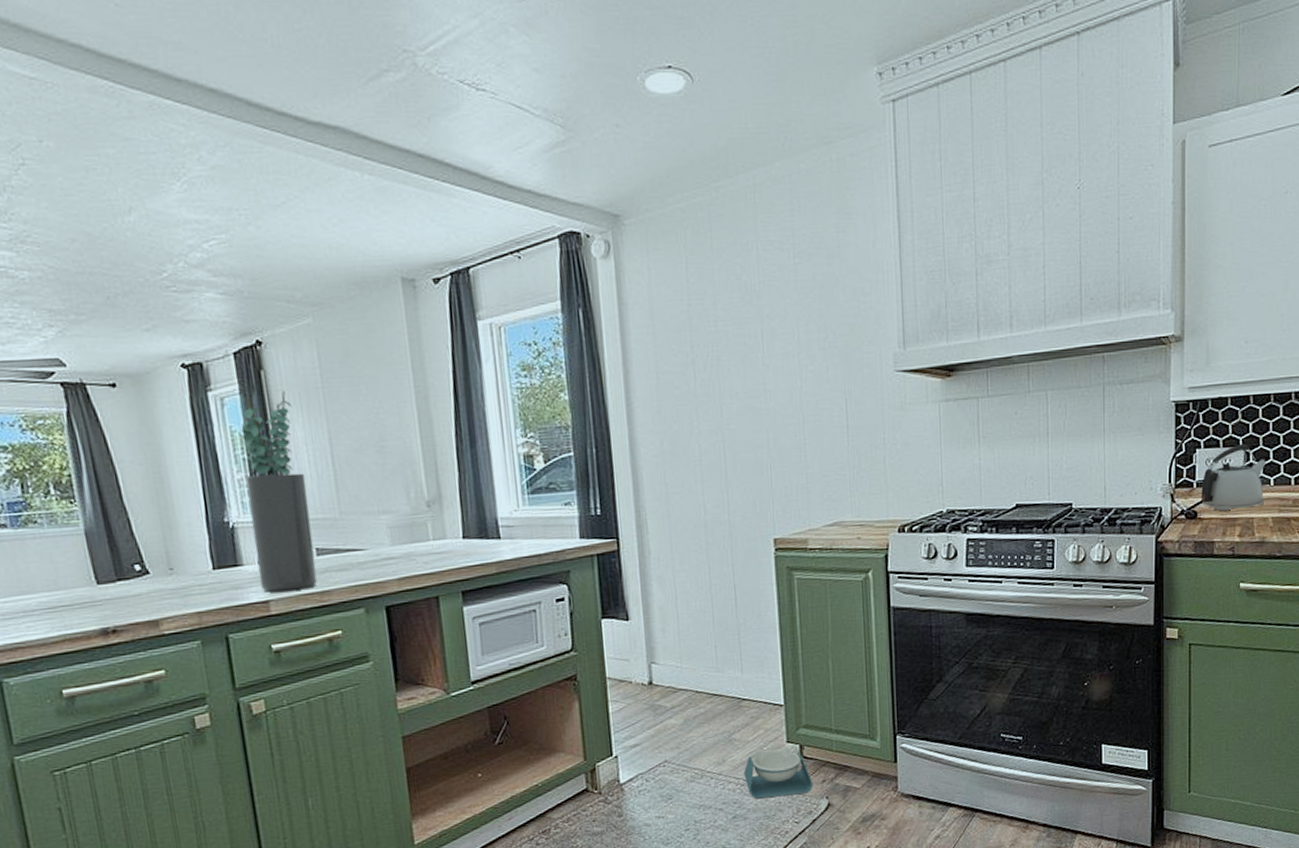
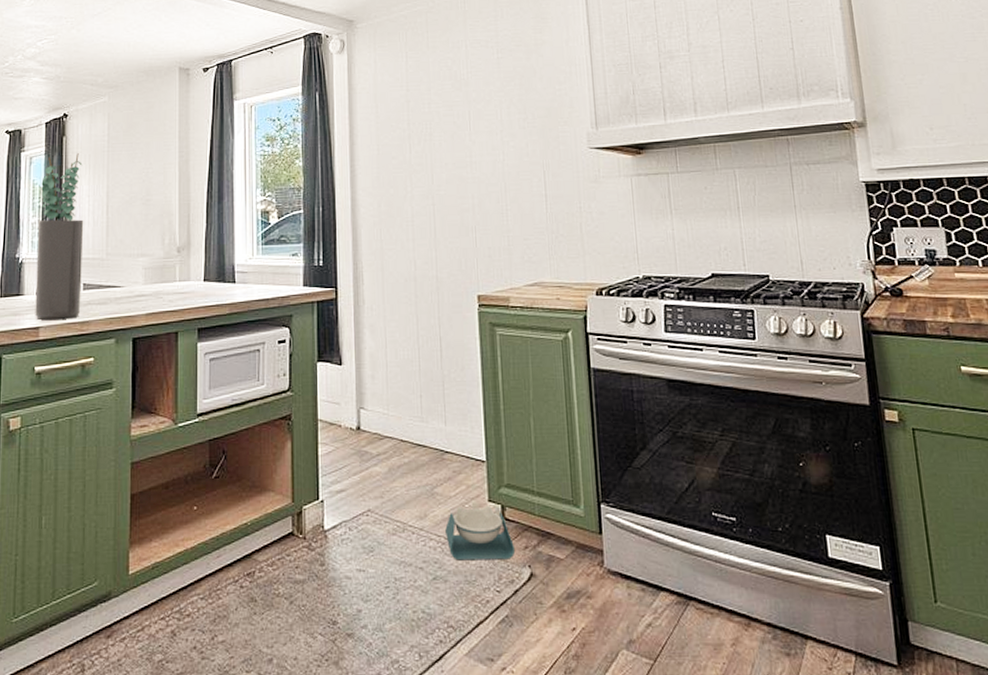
kettle: present [1201,443,1267,511] -> none [903,224,975,291]

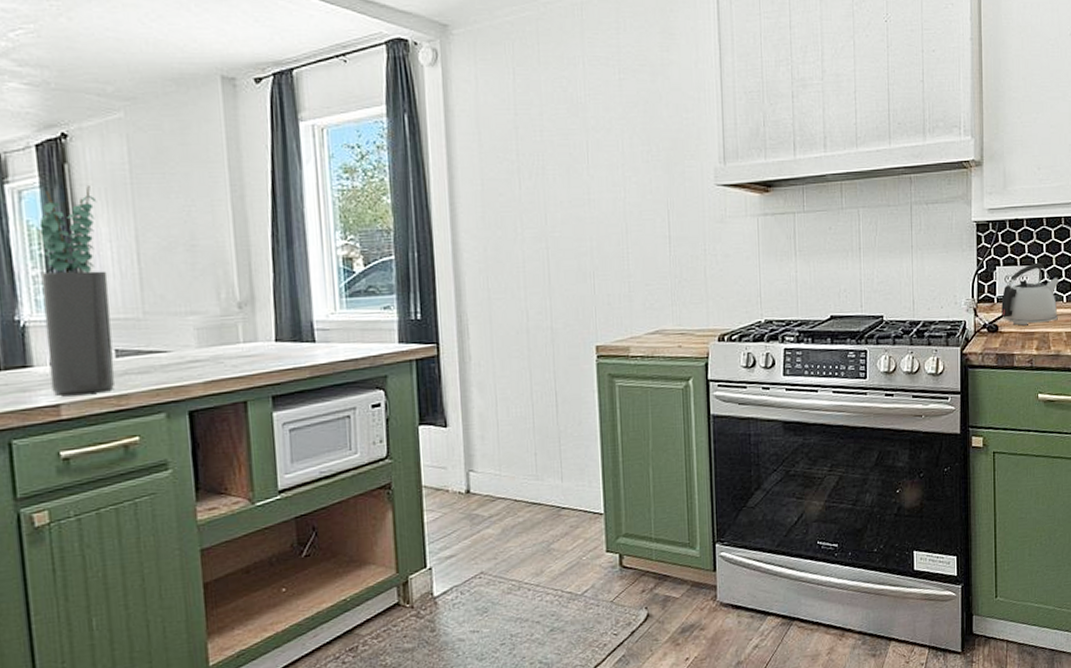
pet bowl: present [445,506,514,561] -> none [562,556,632,611]
kettle: none [903,224,975,291] -> present [1001,262,1060,326]

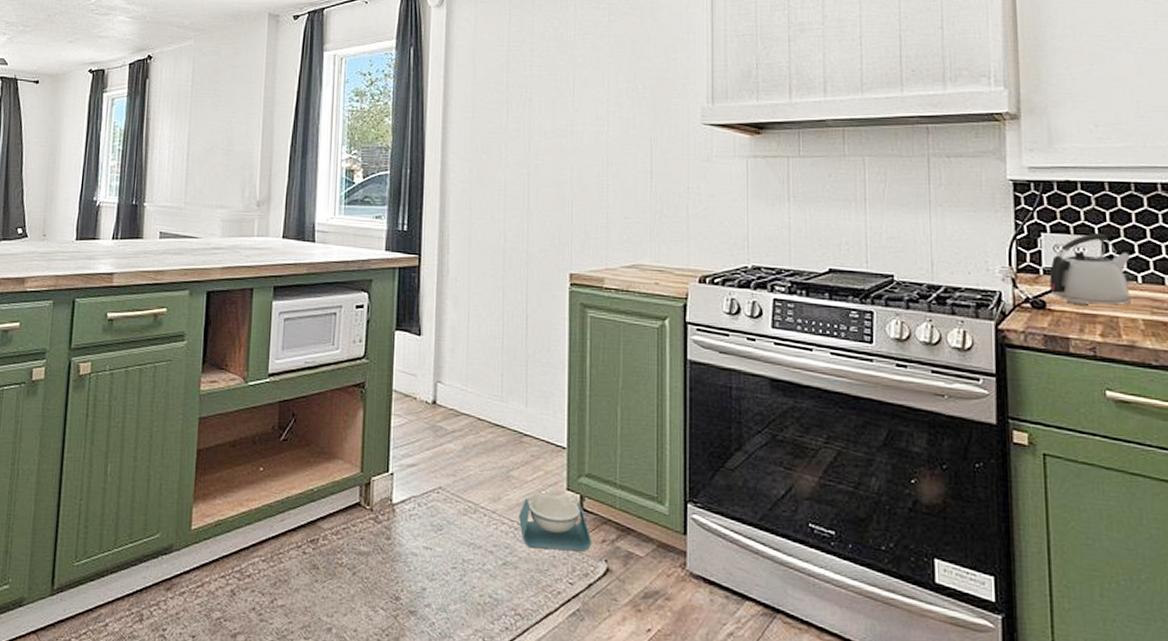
vase: present [39,186,116,396] -> none [110,97,165,268]
pet bowl: none [562,556,632,611] -> present [519,492,591,552]

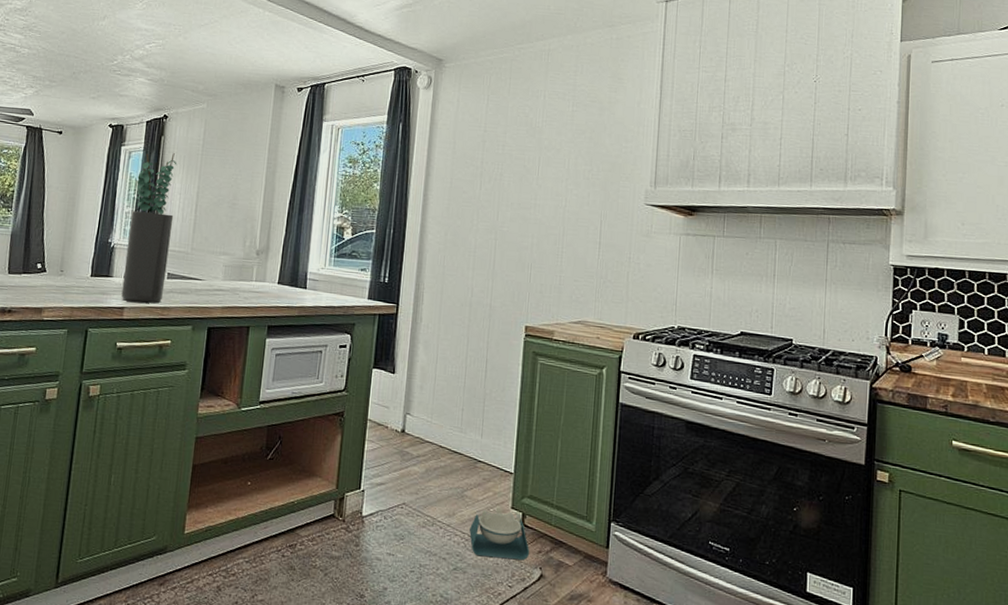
vase: none [110,97,165,268] -> present [121,153,177,304]
kettle: present [1049,232,1132,306] -> none [916,312,981,372]

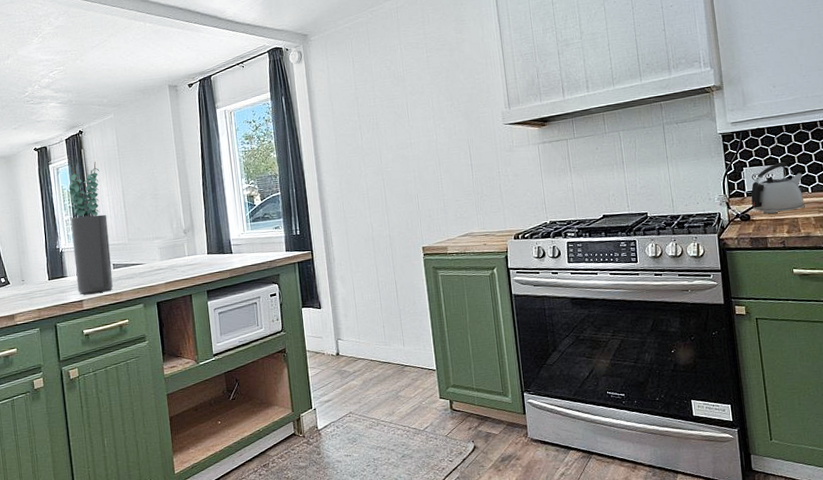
pet bowl: present [469,510,529,561] -> none [408,402,461,442]
kettle: none [916,312,981,372] -> present [751,161,805,214]

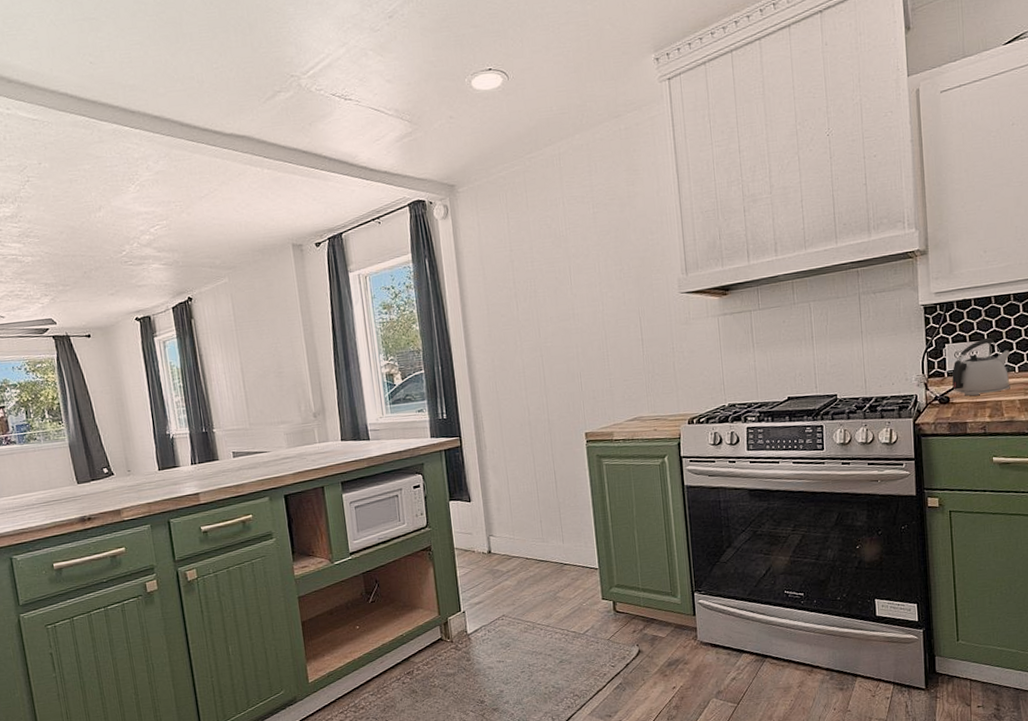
vase: present [68,162,114,295] -> none [178,334,234,487]

